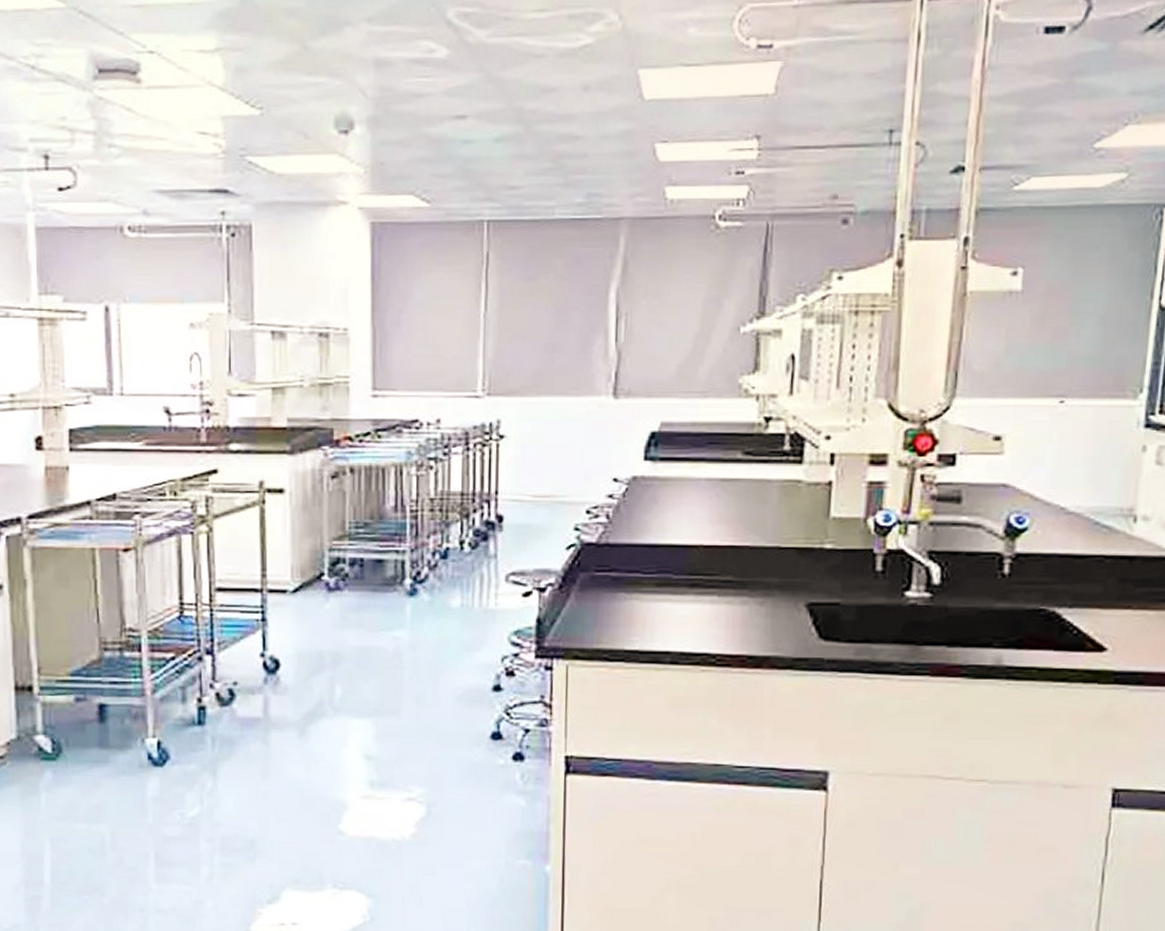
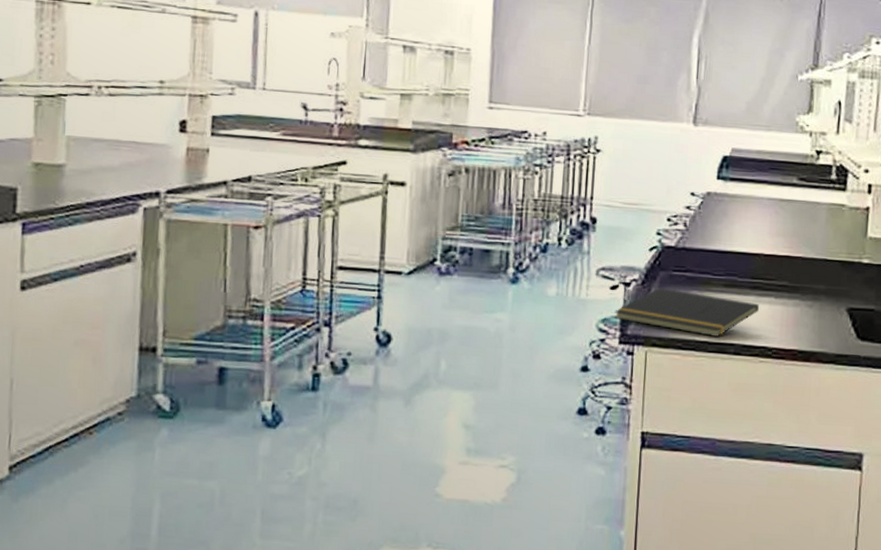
notepad: none [528,592,699,646] -> present [614,288,759,337]

